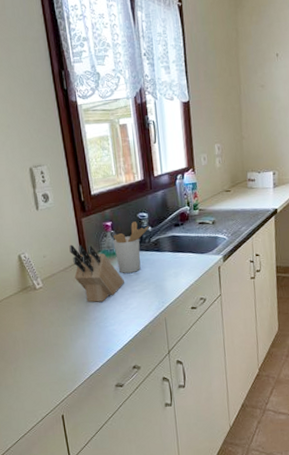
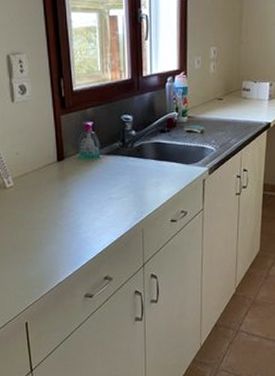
knife block: present [69,244,124,303] -> none [45,143,102,207]
utensil holder: present [113,221,149,273] -> none [93,124,133,178]

